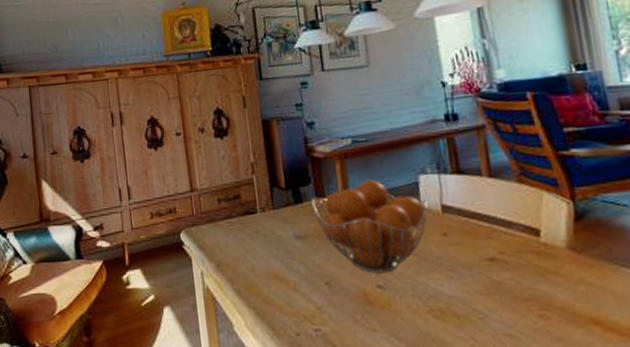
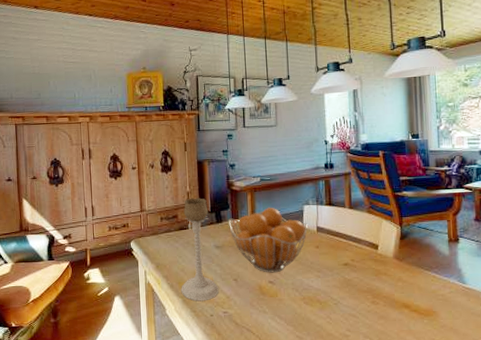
candle holder: none [247,170,306,314] -> present [181,198,219,302]

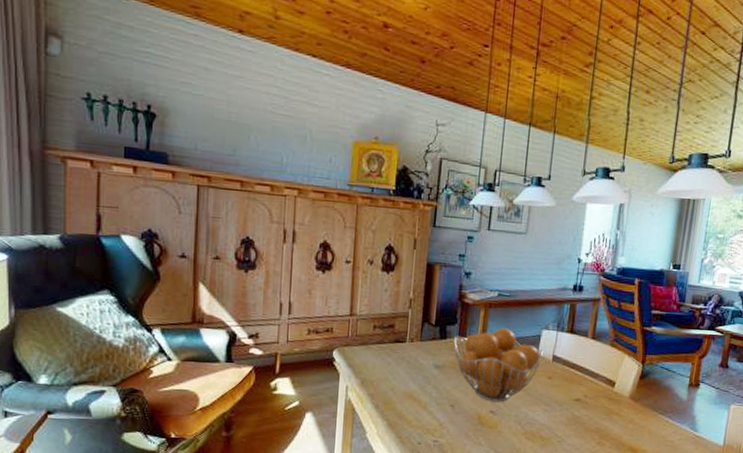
candle holder: present [181,198,219,302] -> none [387,306,432,427]

